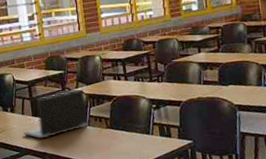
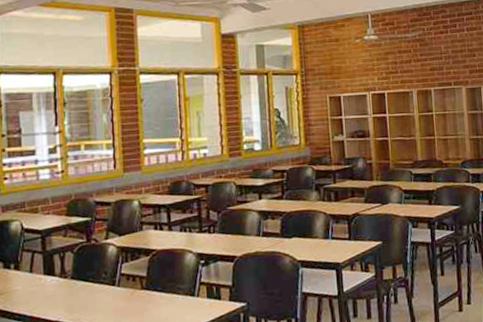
laptop: present [23,88,88,139] -> none [30,240,117,304]

